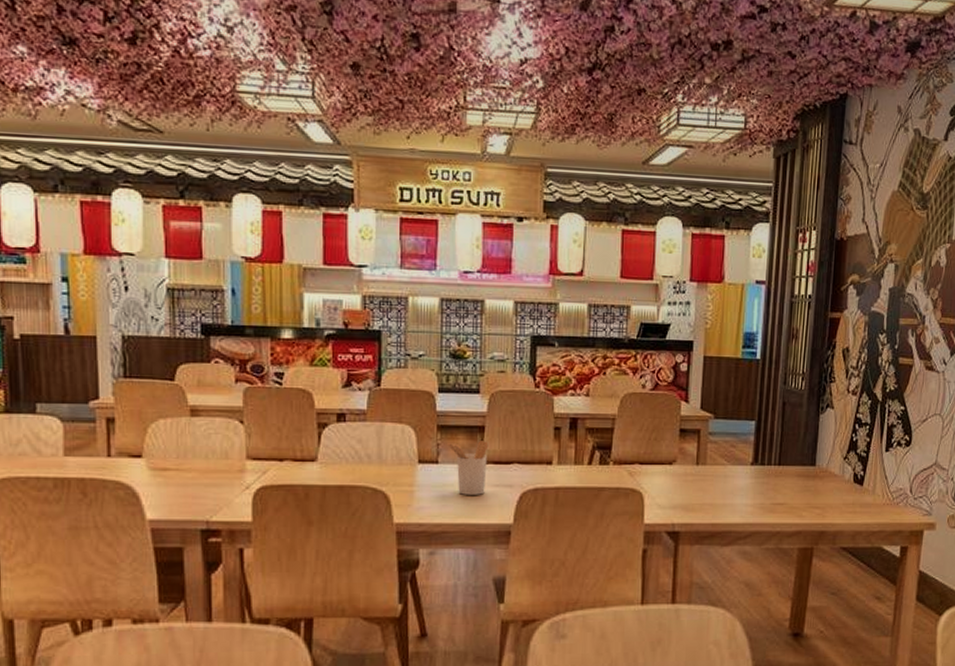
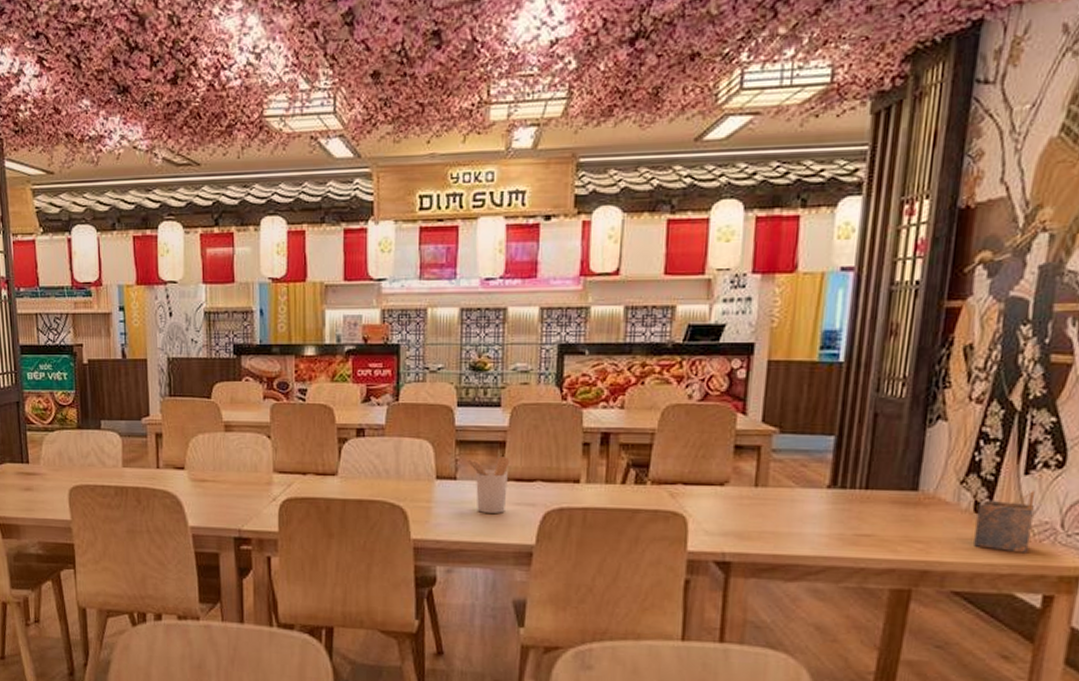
napkin holder: none [854,463,893,514] -> present [974,489,1036,553]

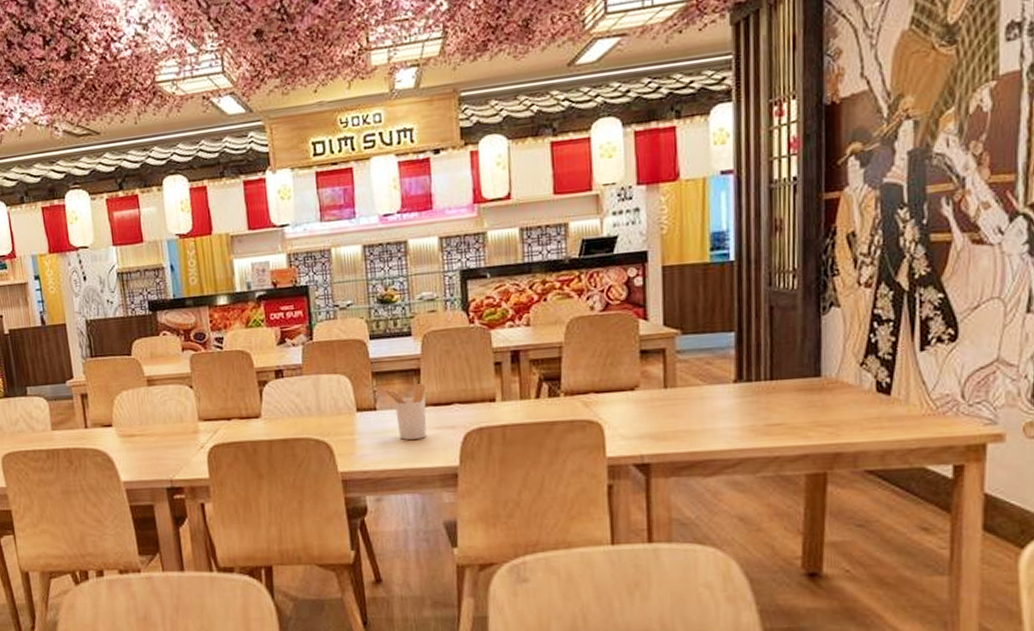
napkin holder: present [974,489,1036,553] -> none [880,364,934,427]

